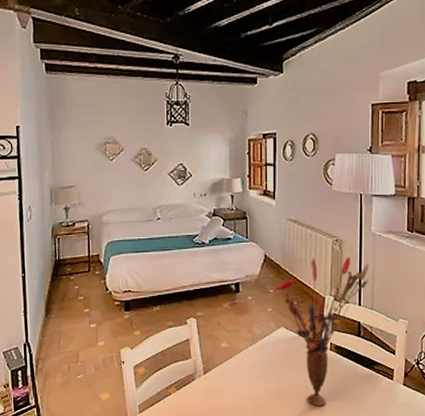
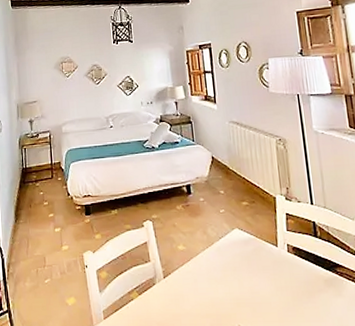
bouquet: present [275,257,370,406] -> none [225,156,318,312]

